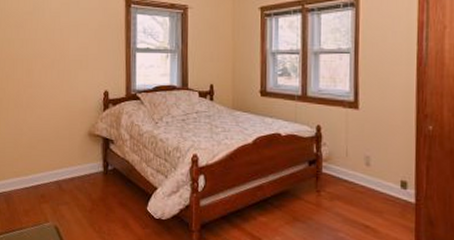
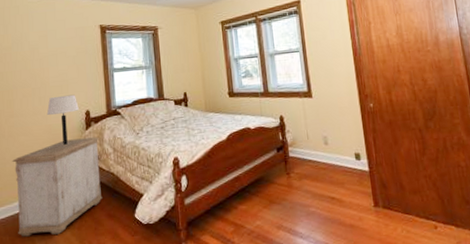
nightstand: none [29,119,116,214] -> present [12,137,103,237]
table lamp: none [64,71,97,124] -> present [46,94,79,145]

